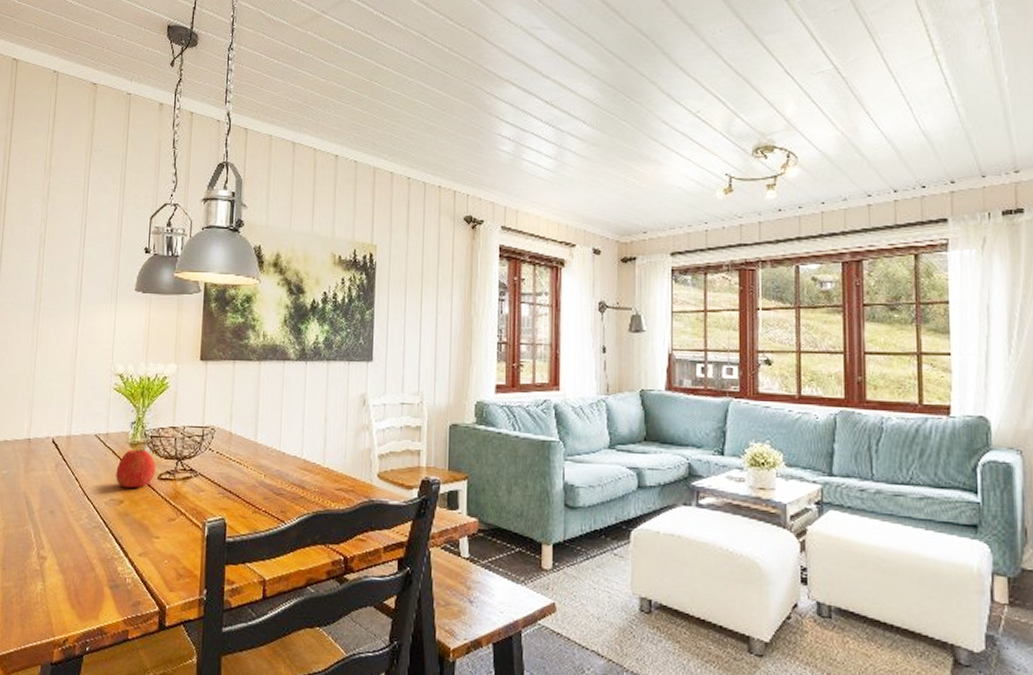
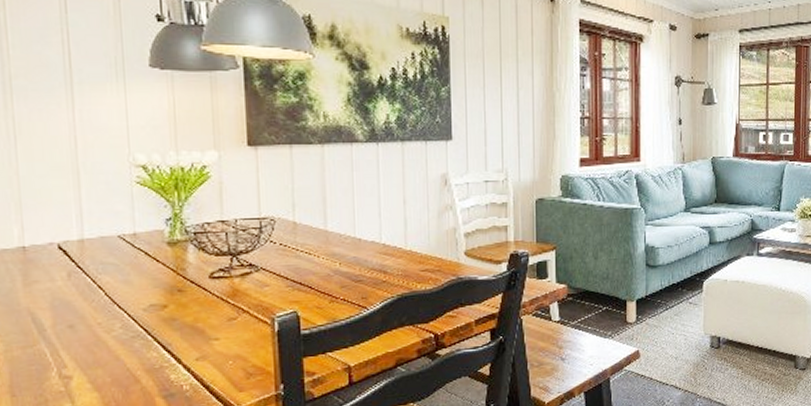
apple: present [116,449,156,488] -> none [153,248,205,291]

